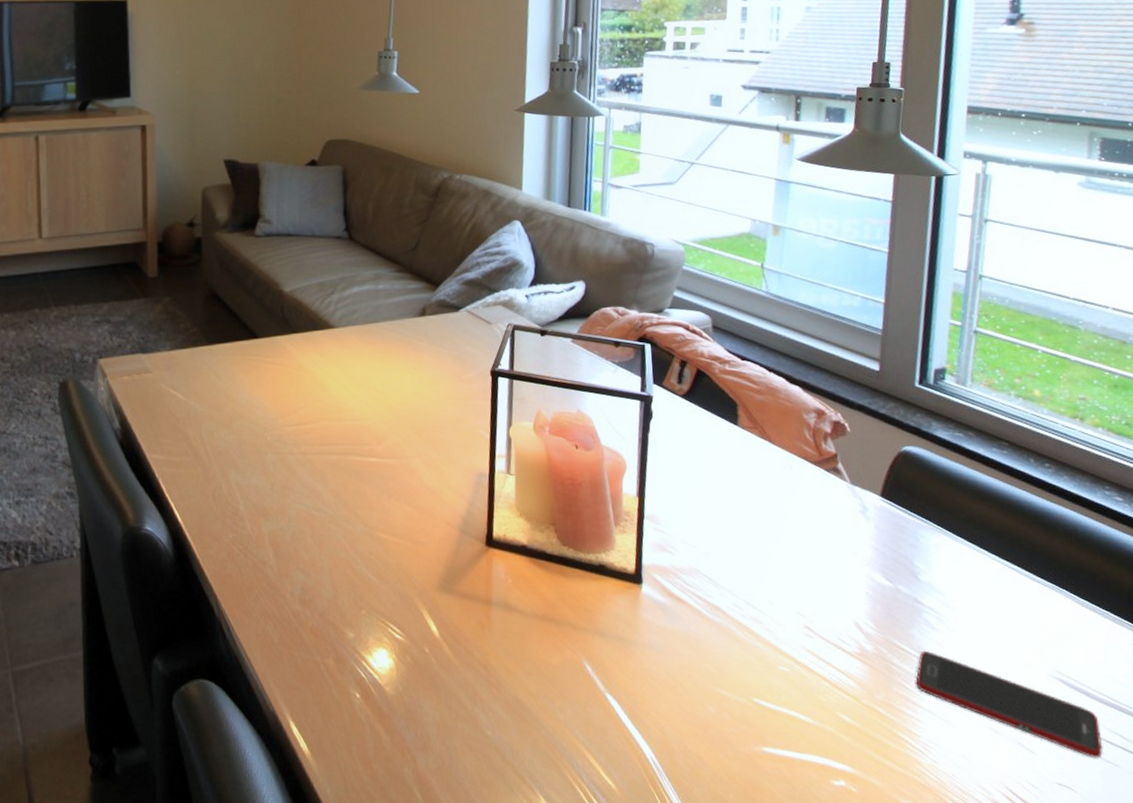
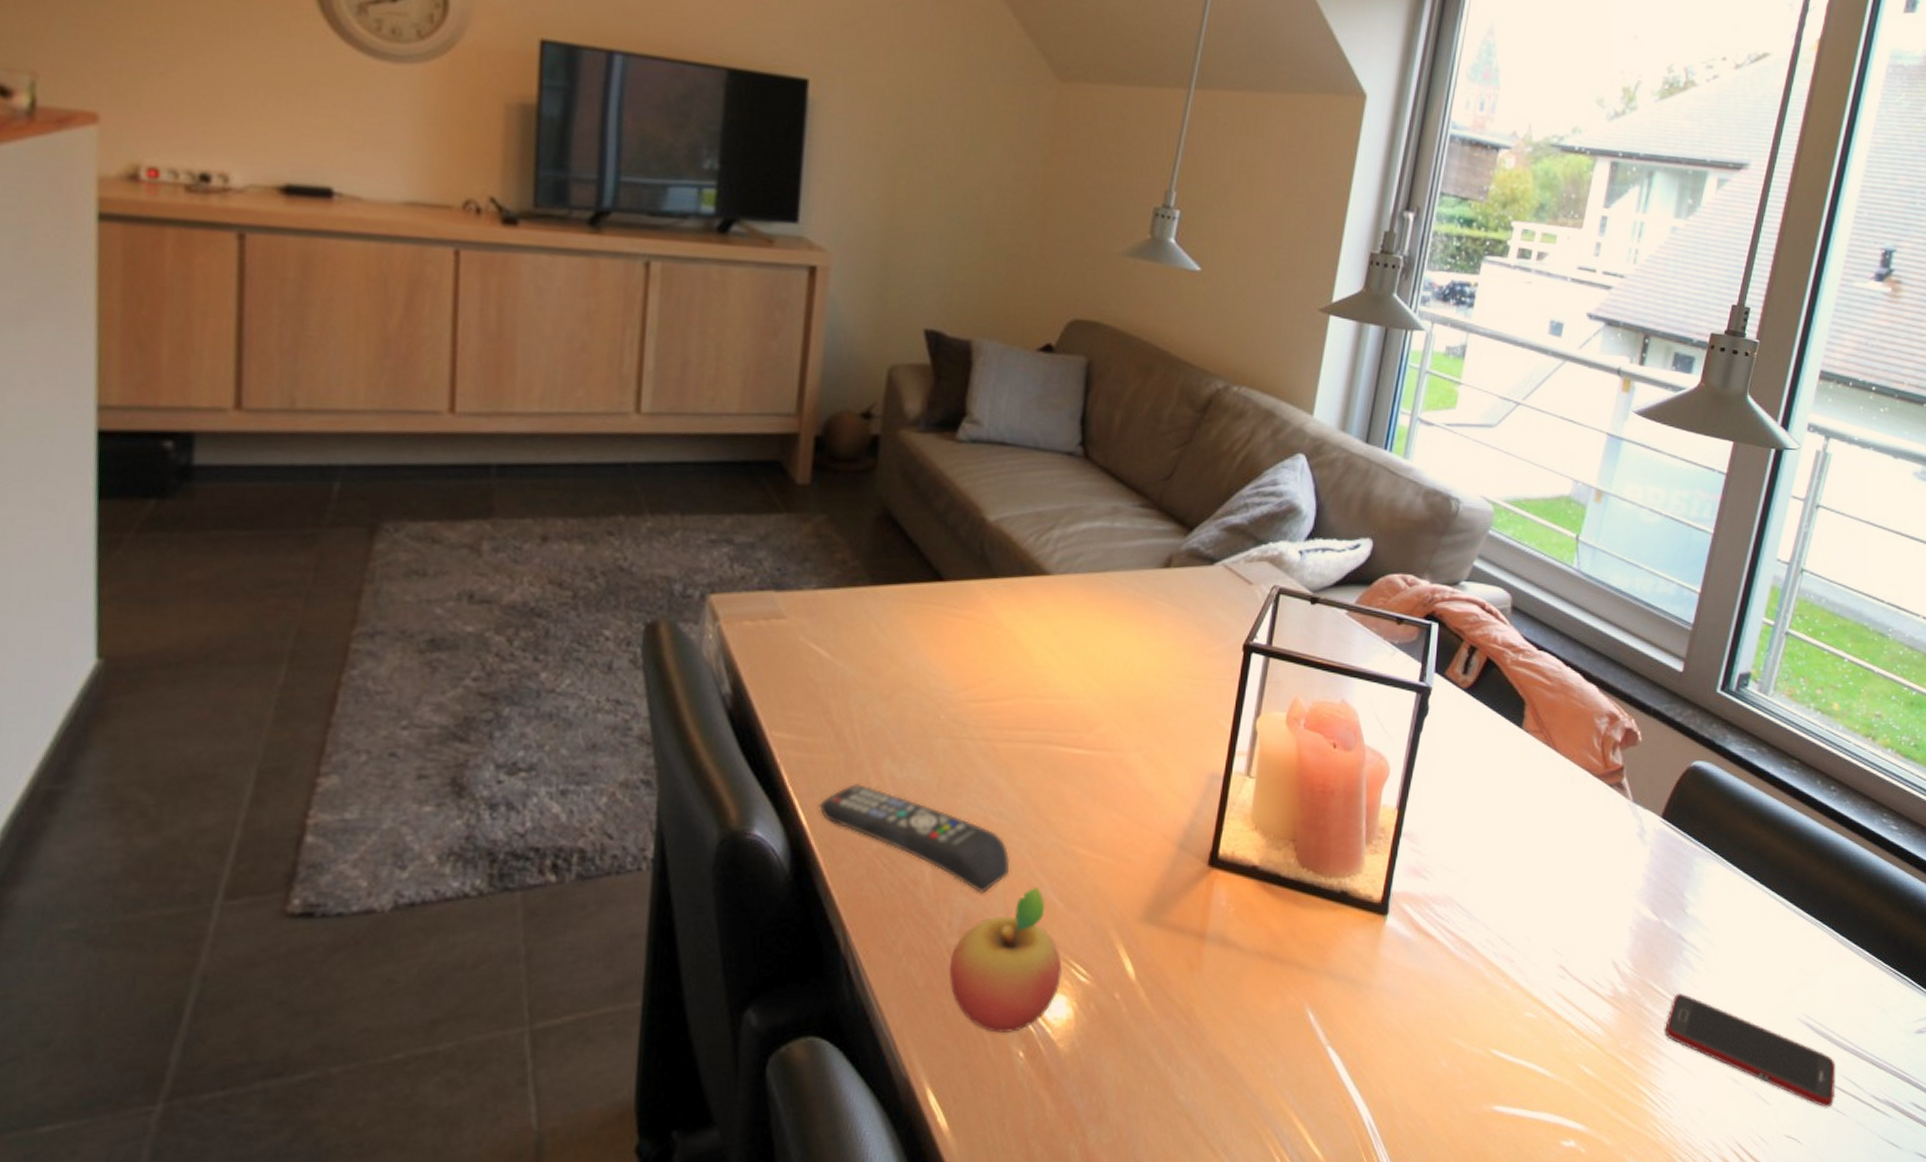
remote control: none [188,490,332,570] -> present [819,784,1010,893]
fruit: none [295,564,381,678] -> present [949,886,1062,1033]

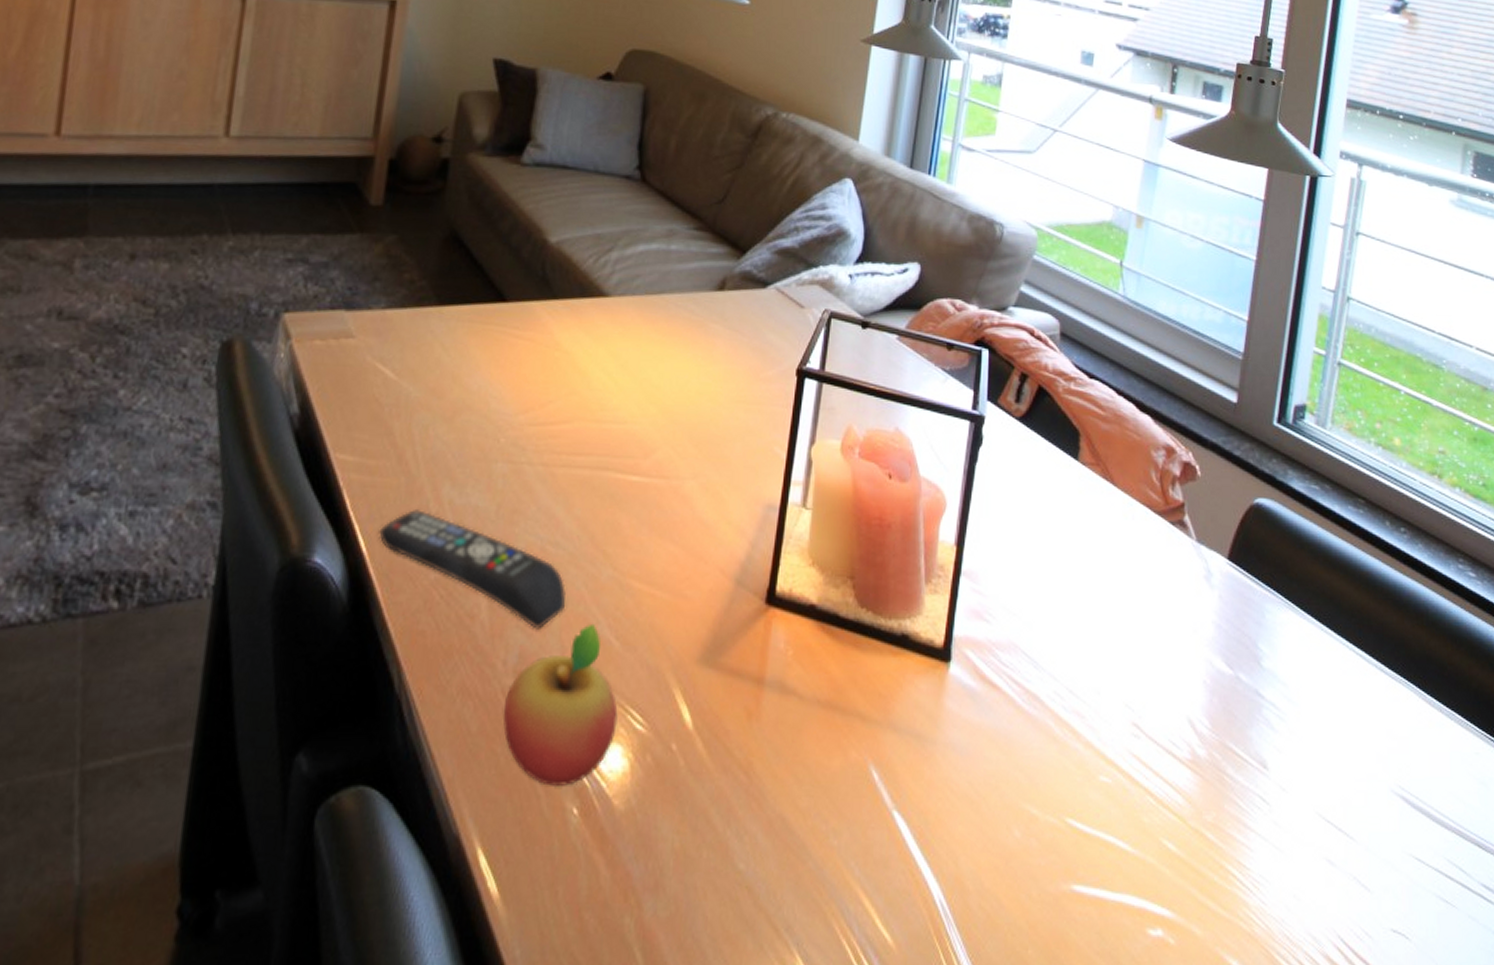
cell phone: present [1665,994,1836,1108] -> none [1250,759,1442,898]

